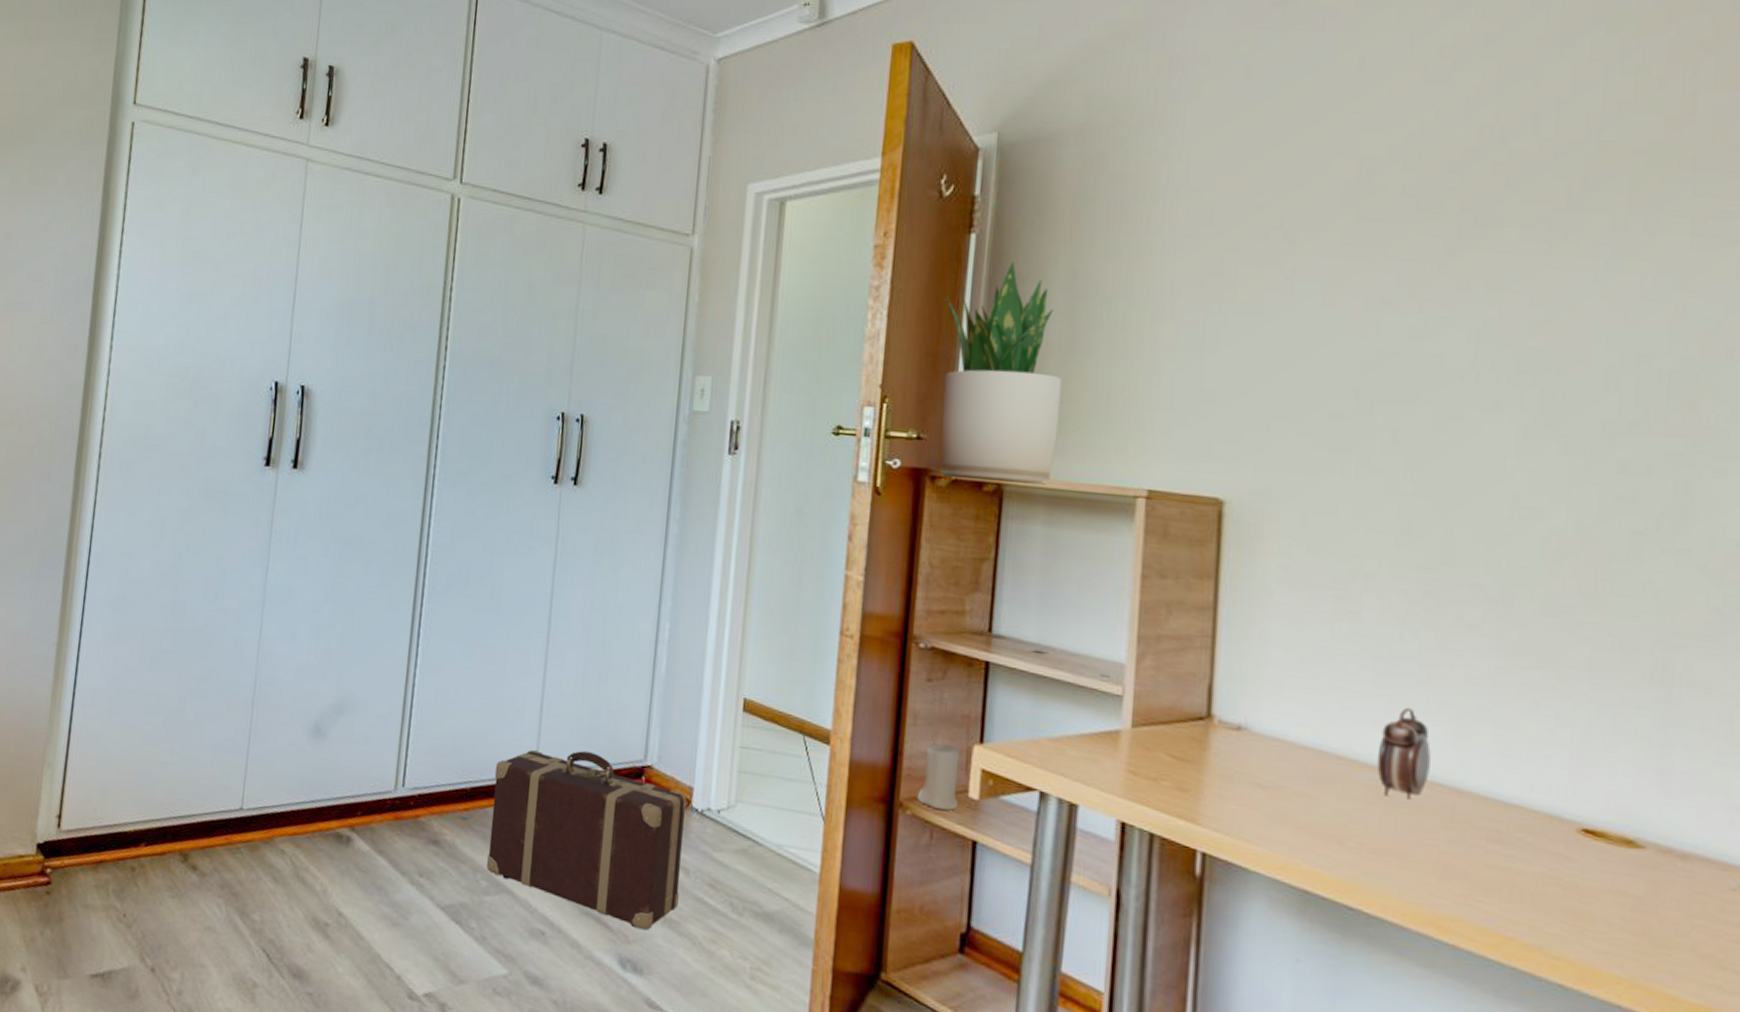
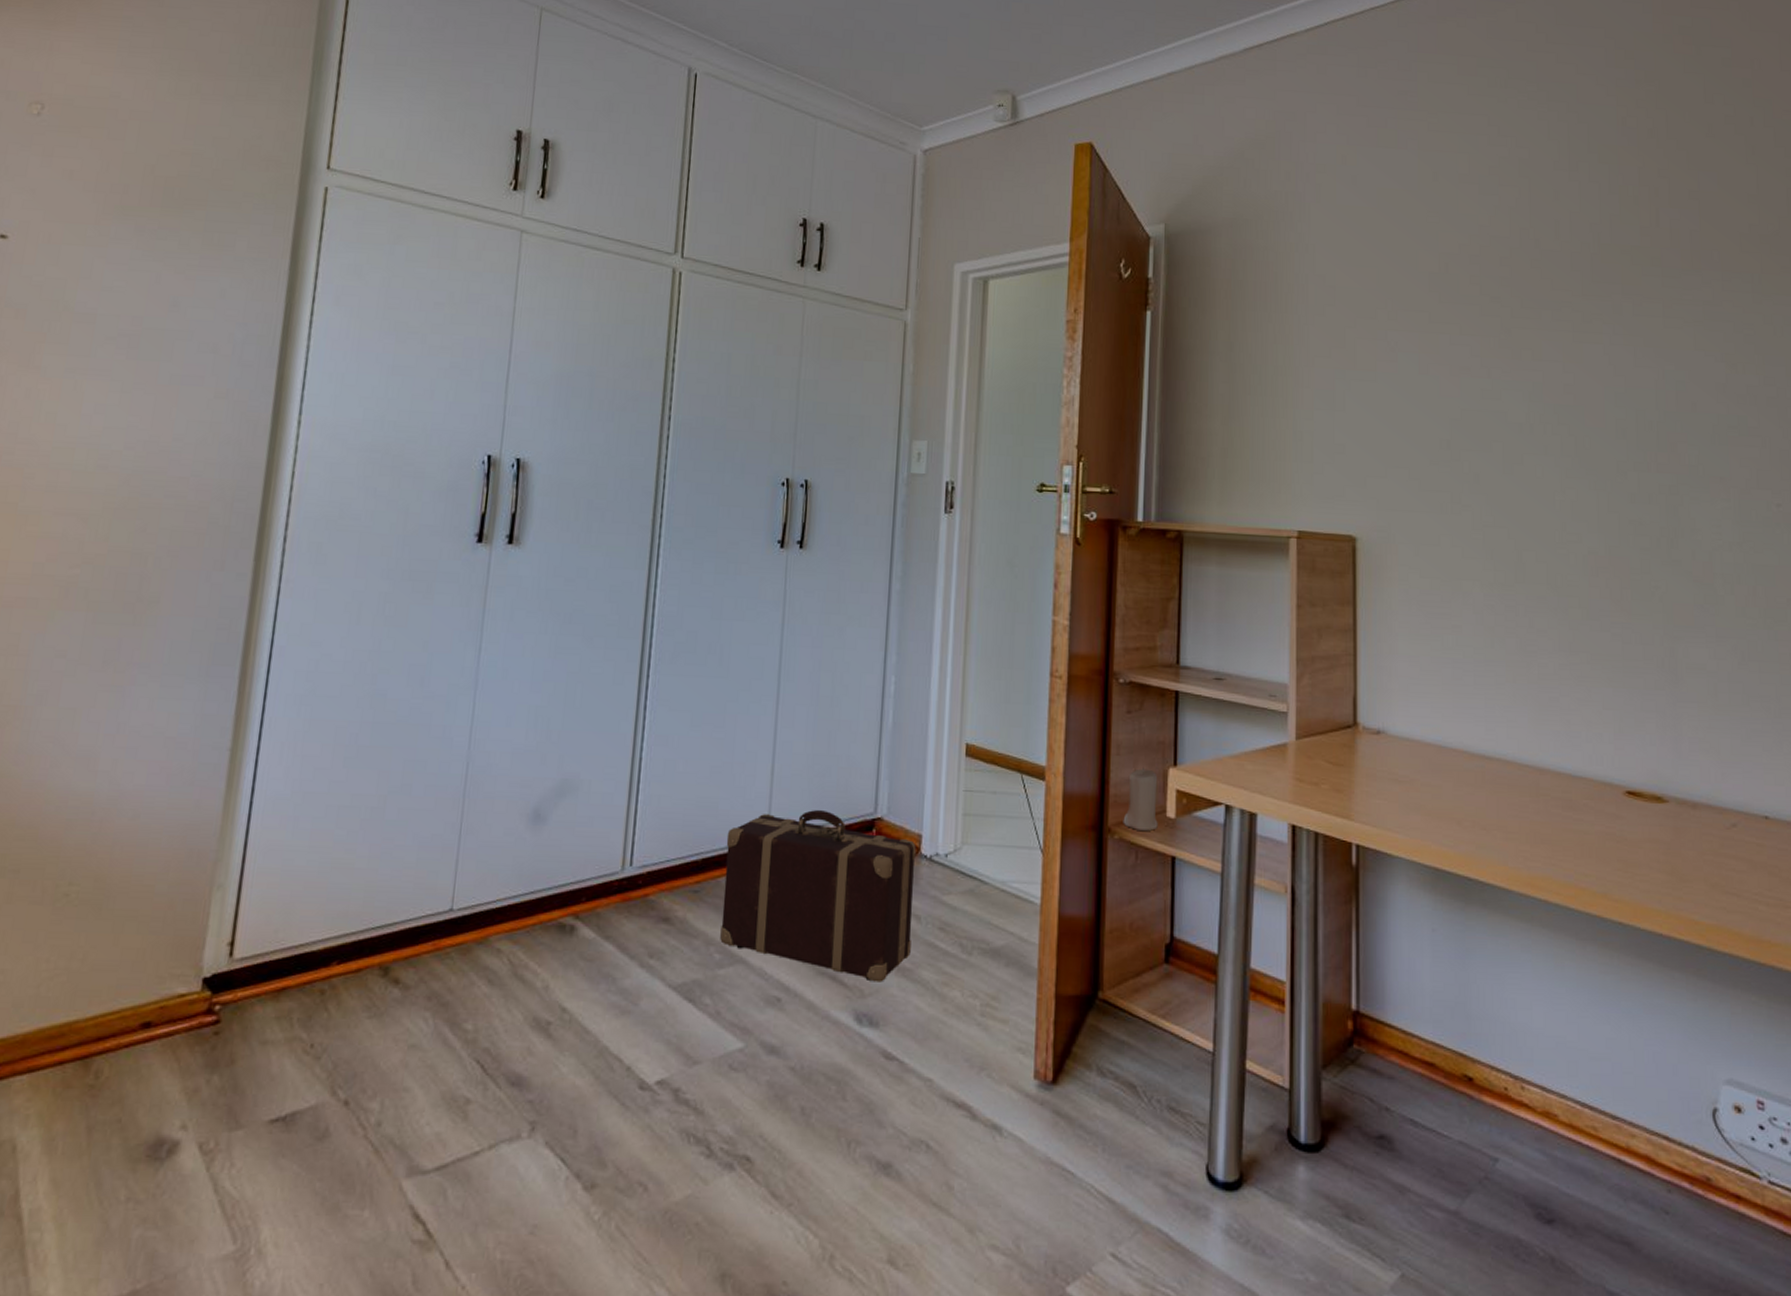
planter: present [940,262,1062,485] -> none [1127,336,1226,530]
alarm clock: present [1376,707,1431,800] -> none [1481,702,1519,781]

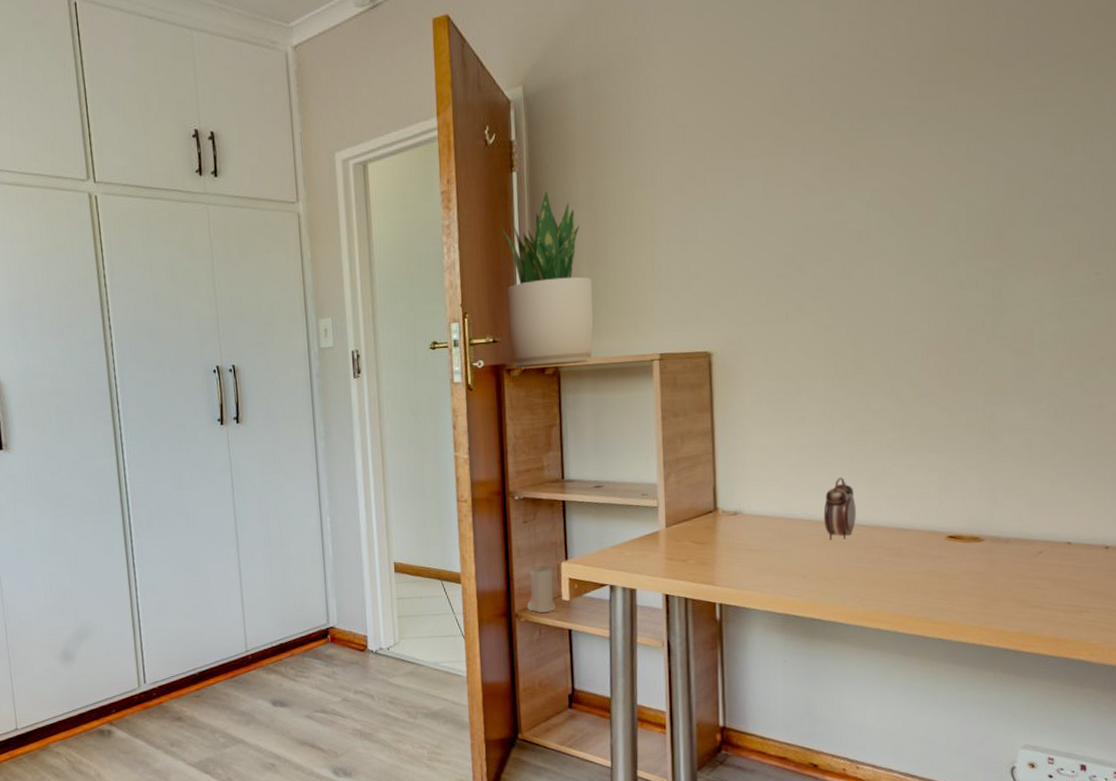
suitcase: present [720,810,916,982] -> none [214,626,369,746]
planter: none [1127,336,1226,530] -> present [500,191,594,368]
alarm clock: none [1481,702,1519,781] -> present [823,477,856,541]

